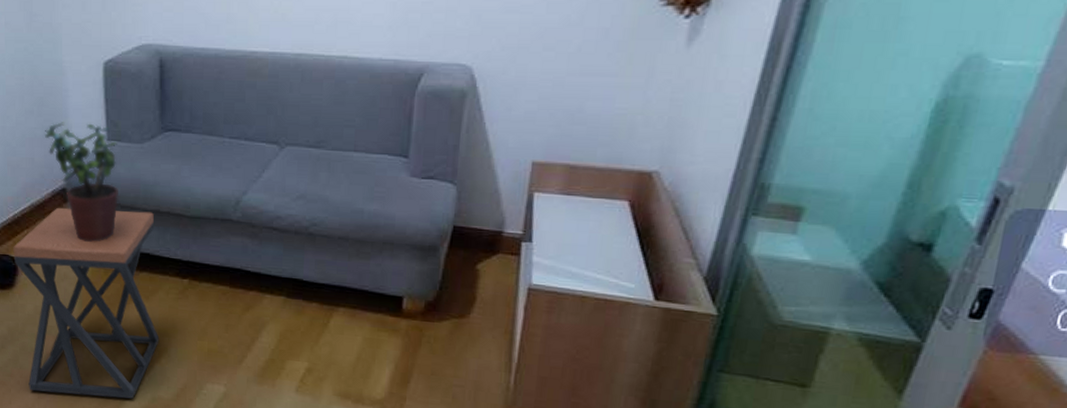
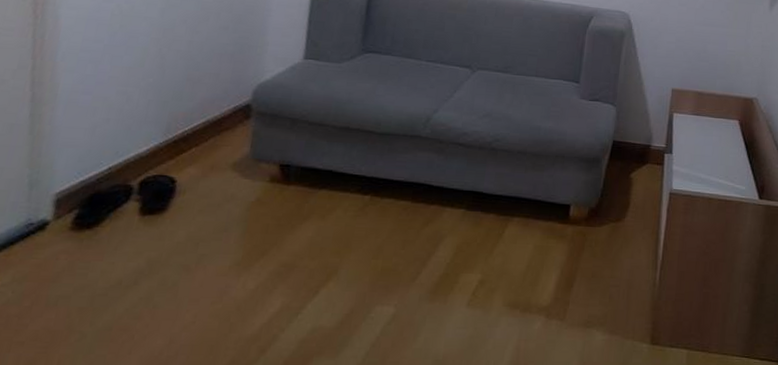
stool: present [13,207,159,399] -> none [159,123,343,335]
potted plant: present [45,122,119,242] -> none [236,39,315,160]

